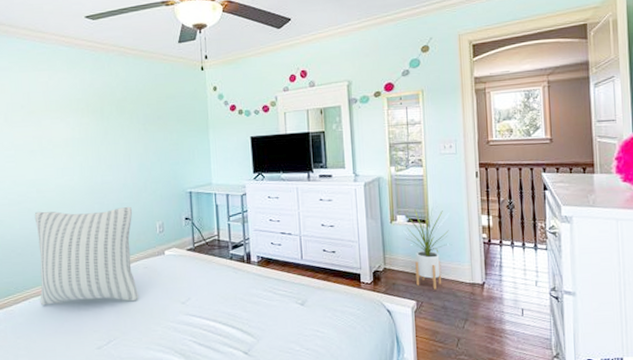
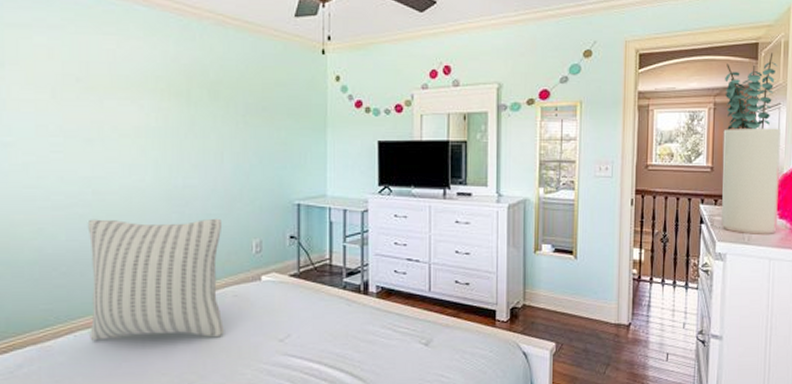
house plant: present [403,205,449,289] -> none [549,234,598,330]
vase: none [556,31,622,198] -> present [721,52,781,234]

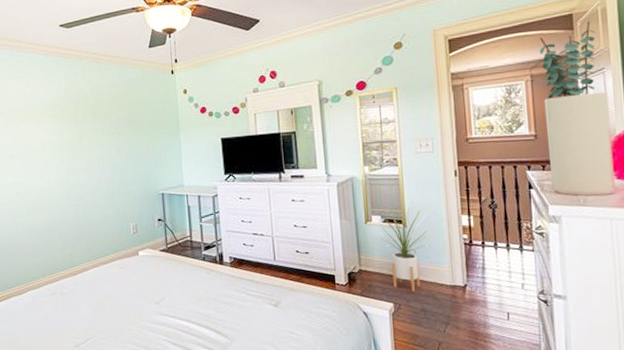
pillow: present [87,218,224,341] -> none [14,208,114,304]
house plant: none [549,234,598,330] -> present [378,205,427,292]

